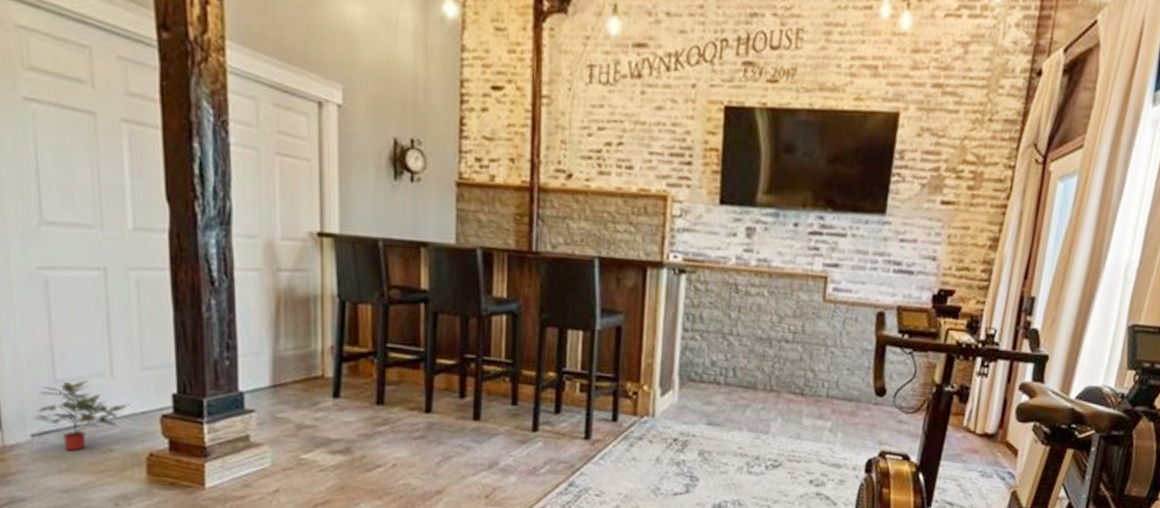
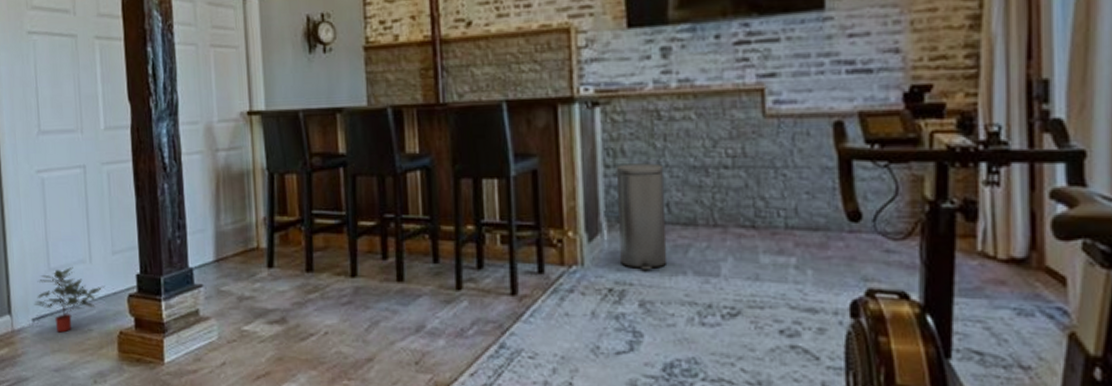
pedal bin: none [687,329,735,425] -> present [615,163,668,270]

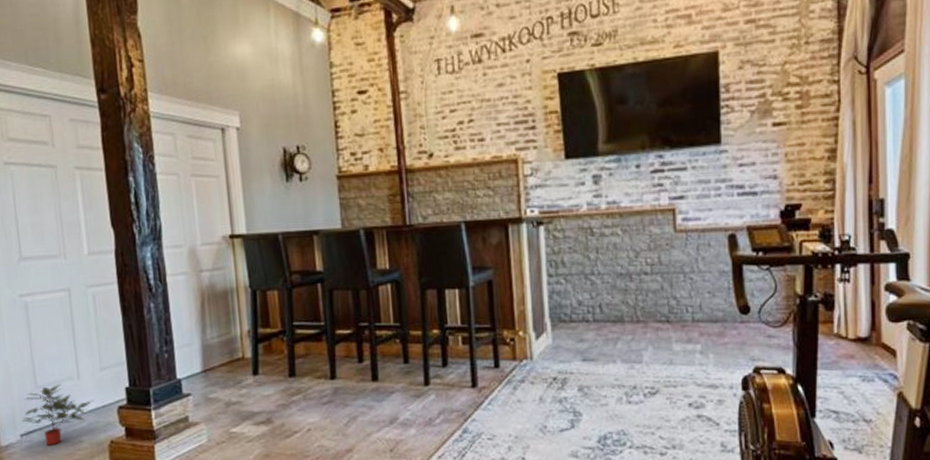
pedal bin: present [615,163,668,270] -> none [557,272,601,361]

